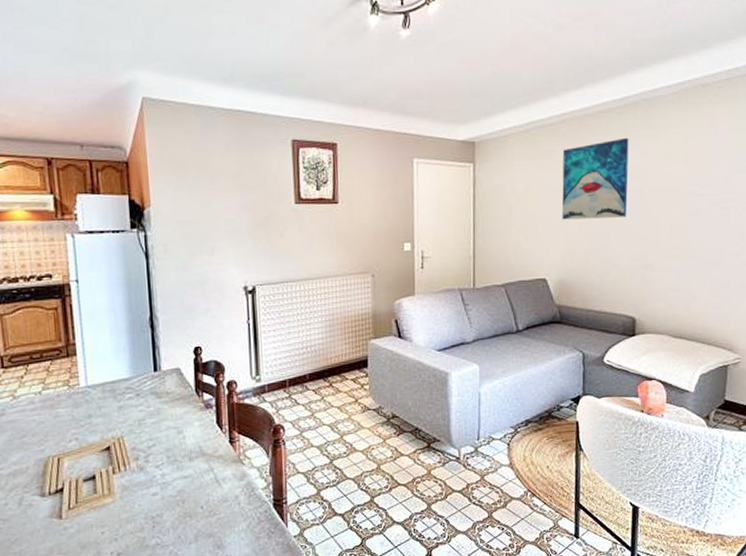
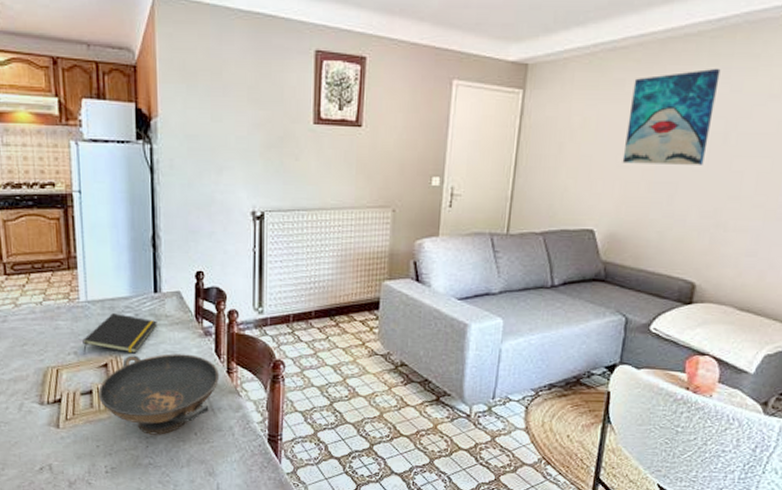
notepad: none [84,395,159,440] -> present [83,313,157,355]
decorative bowl: none [102,428,223,514] -> present [99,353,220,435]

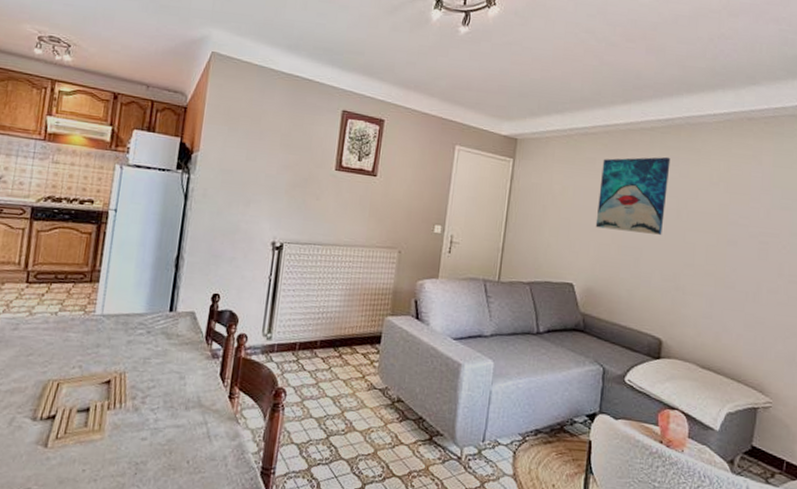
notepad: present [83,313,157,355] -> none [88,329,168,372]
decorative bowl: present [99,353,220,435] -> none [95,373,222,461]

